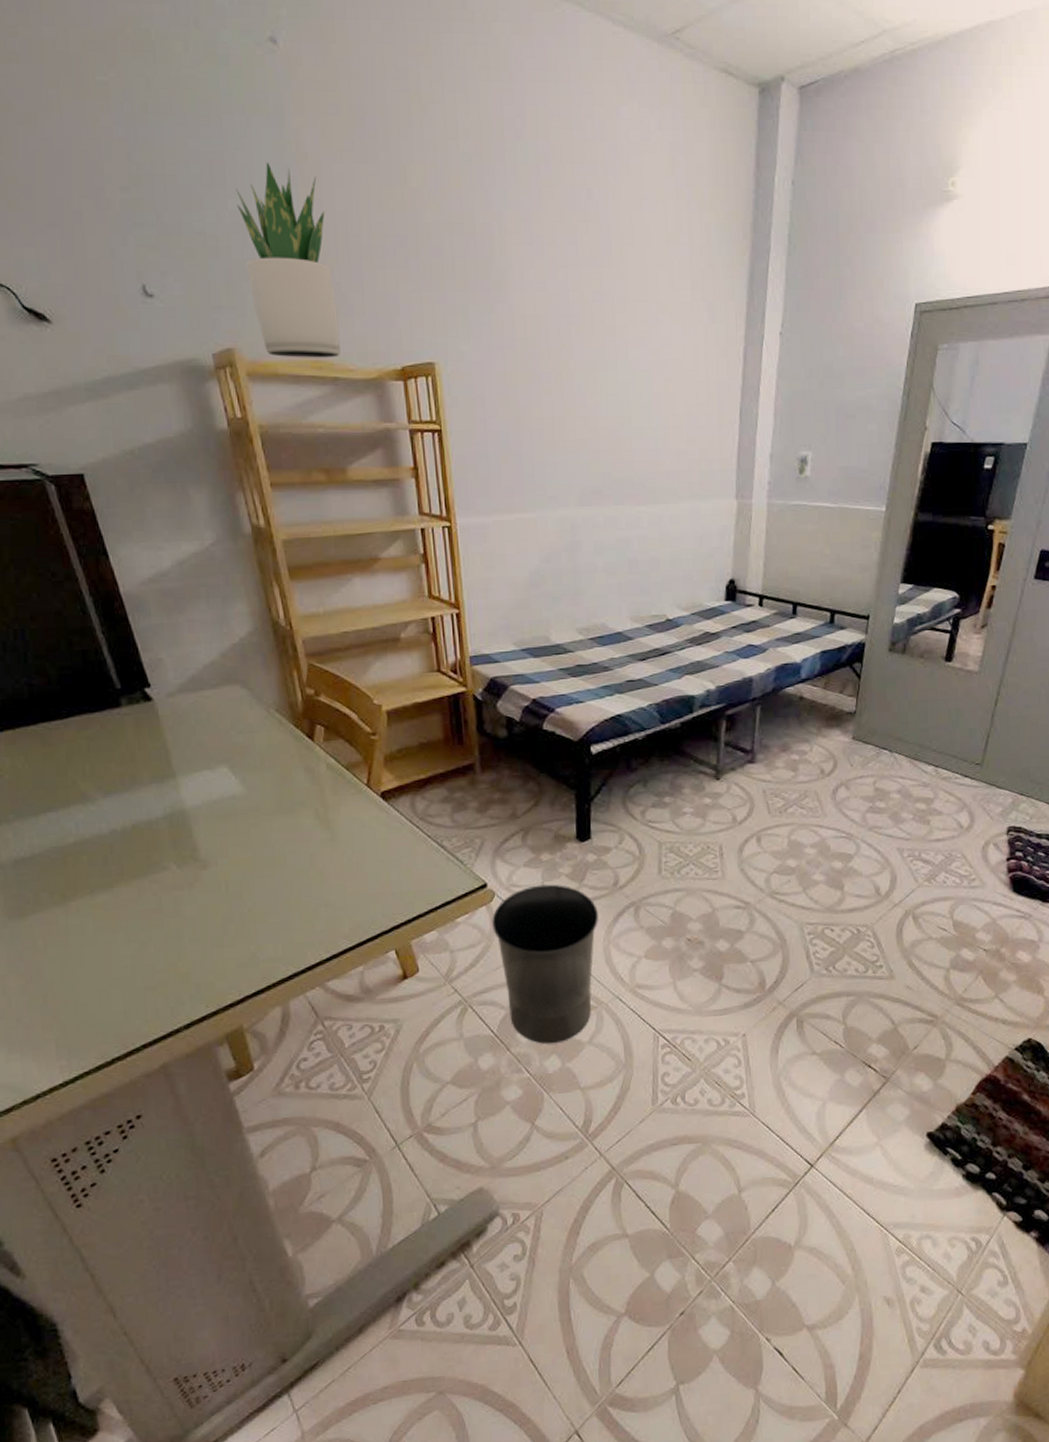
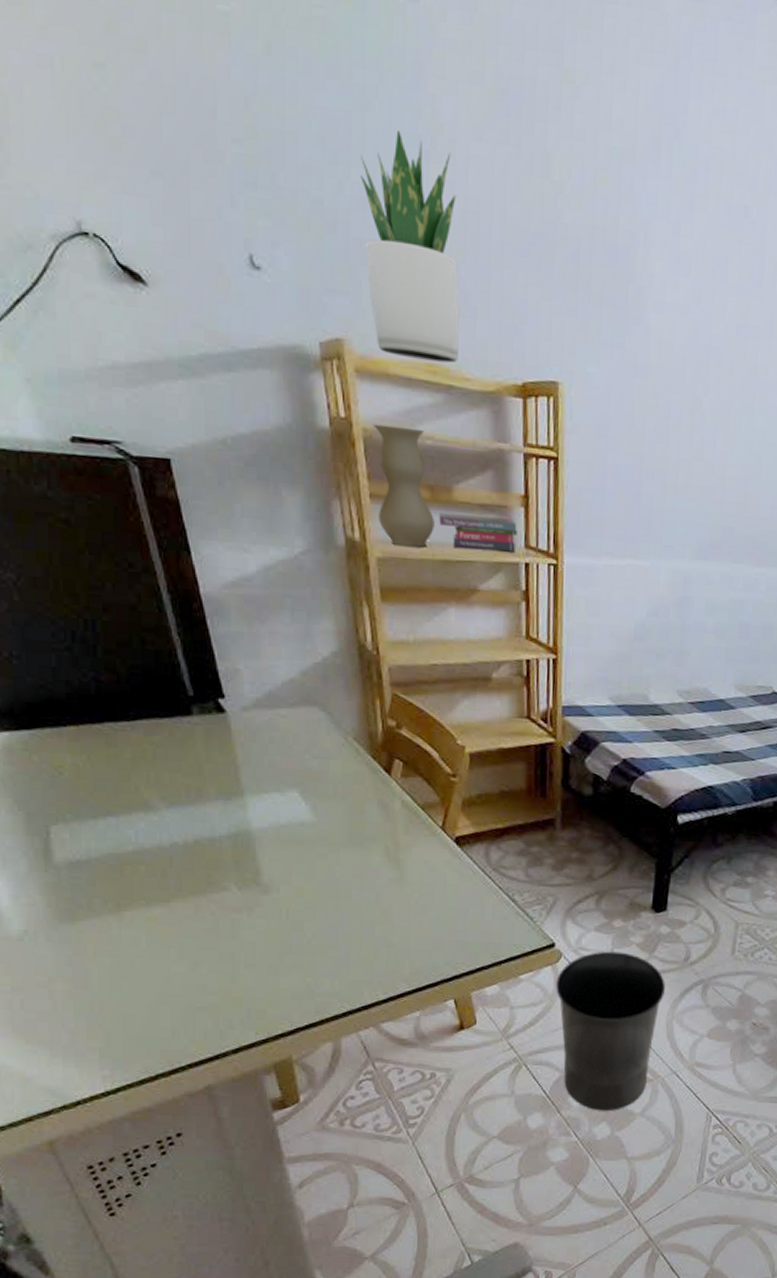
vase: none [269,419,333,528] -> present [374,424,435,548]
books: none [336,490,411,523] -> present [439,512,517,552]

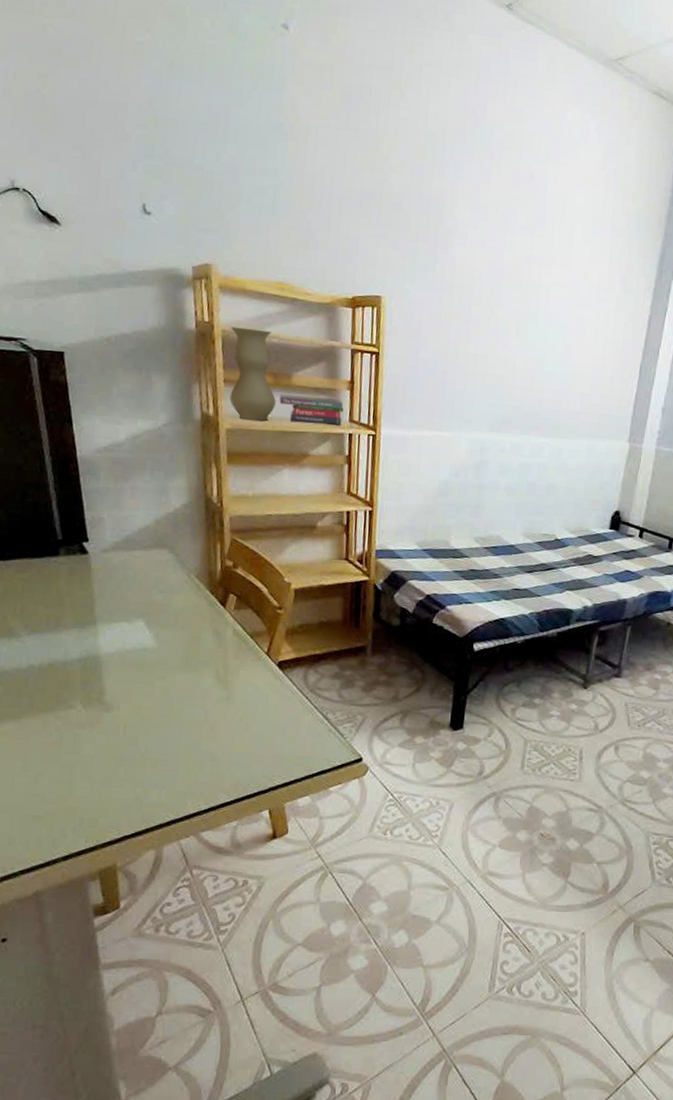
planter: present [361,131,460,363] -> none [233,120,307,282]
waste bin: present [556,951,665,1110] -> none [361,765,461,918]

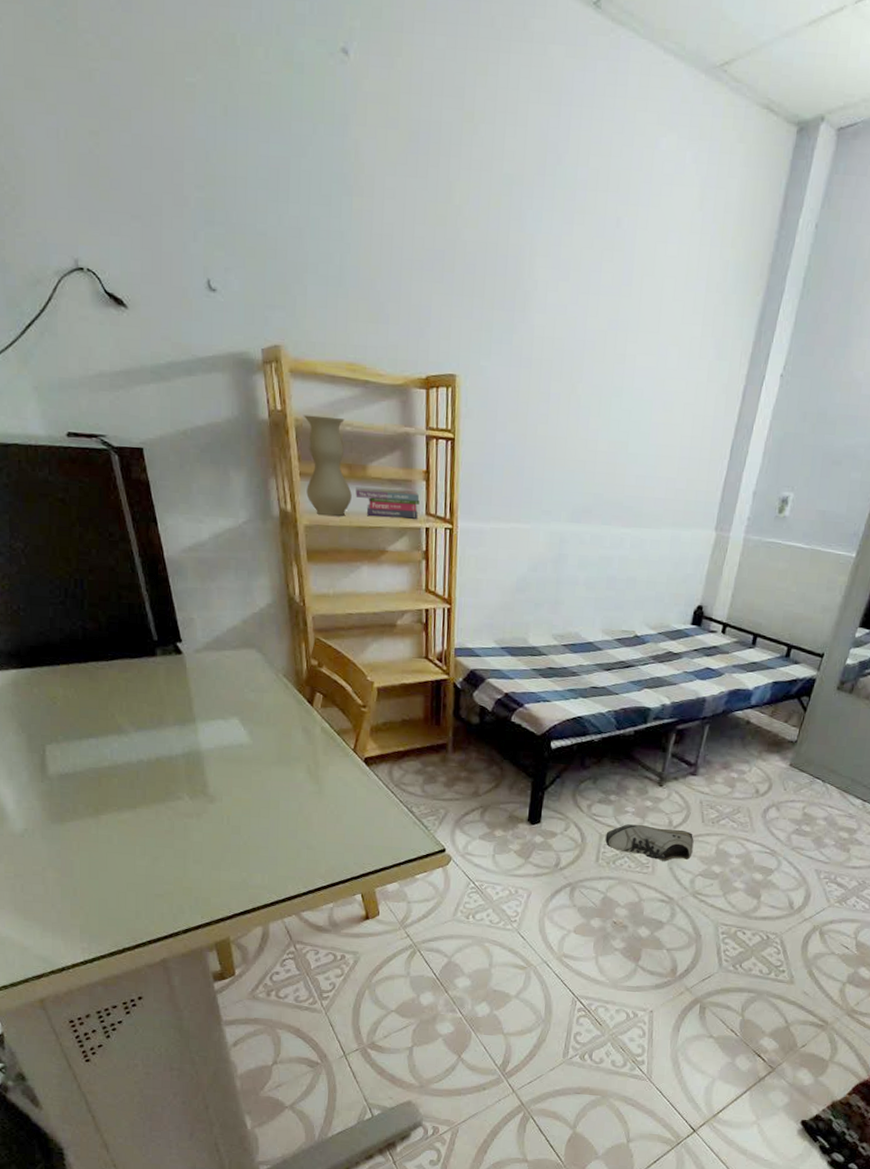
shoe: none [530,728,621,767] -> present [605,824,694,862]

